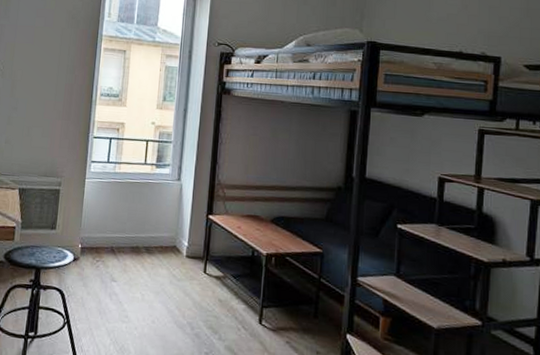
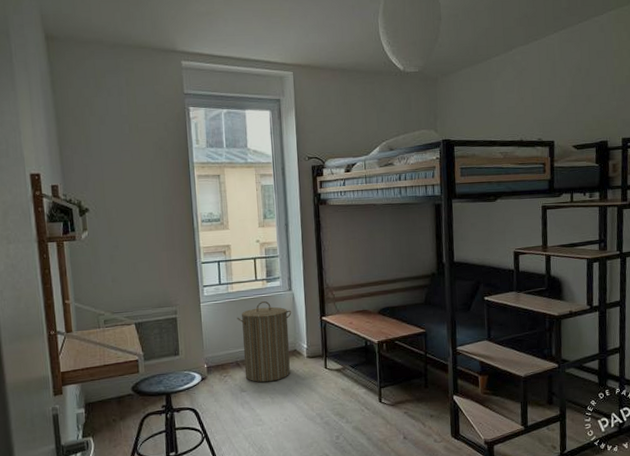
laundry hamper: none [118,187,177,277] -> present [236,301,292,383]

